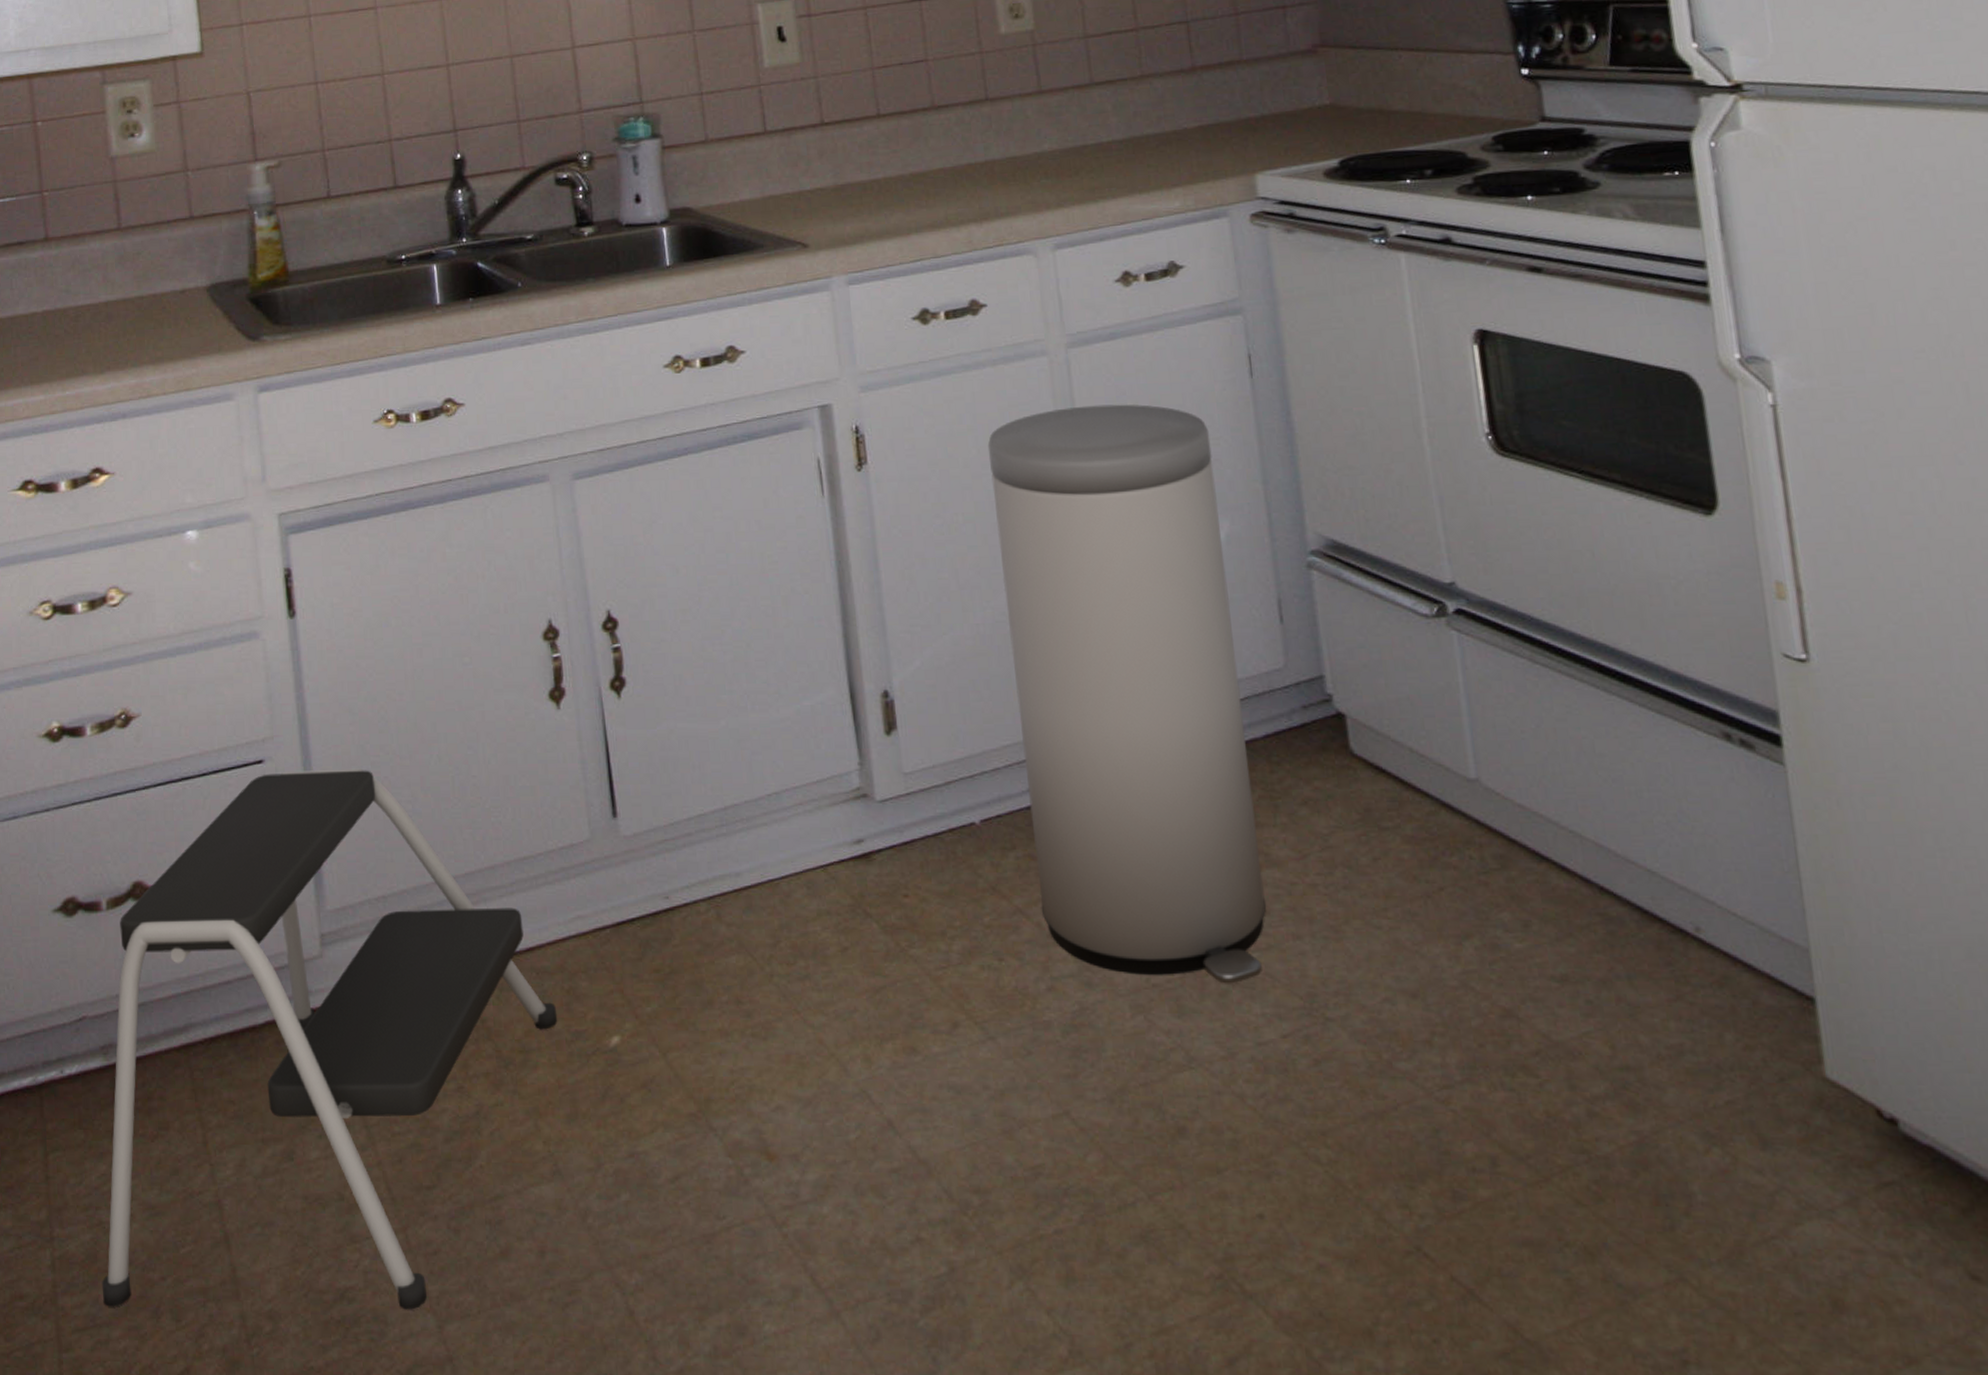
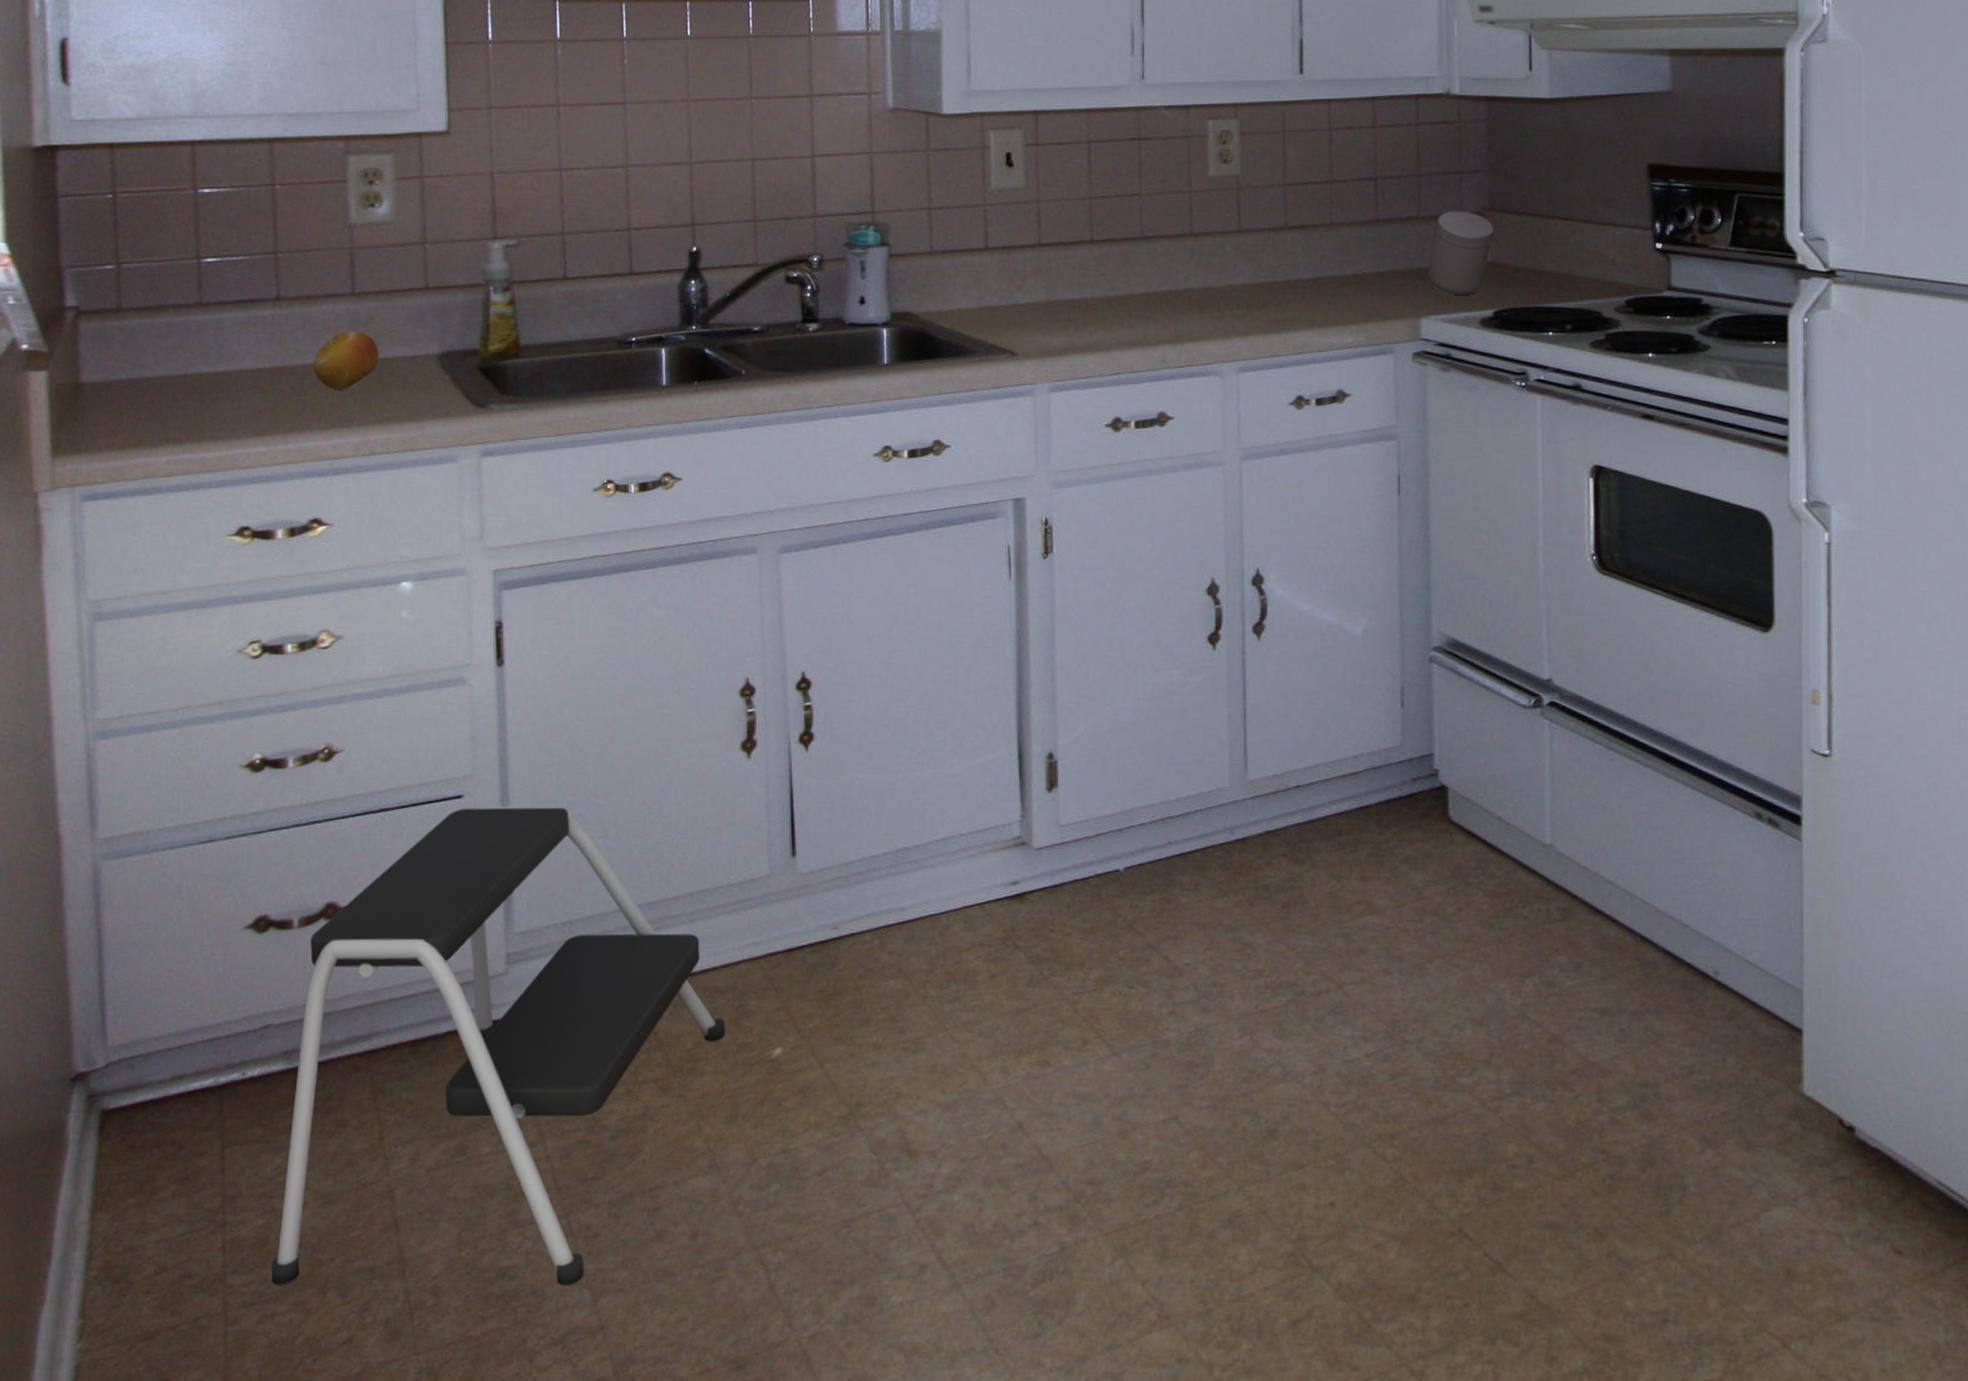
fruit: none [84,268,149,331] -> present [313,331,379,390]
pedal bin: present [987,404,1267,984] -> none [1162,512,1364,1011]
canister: none [1235,46,1337,145] -> present [1407,208,1499,295]

